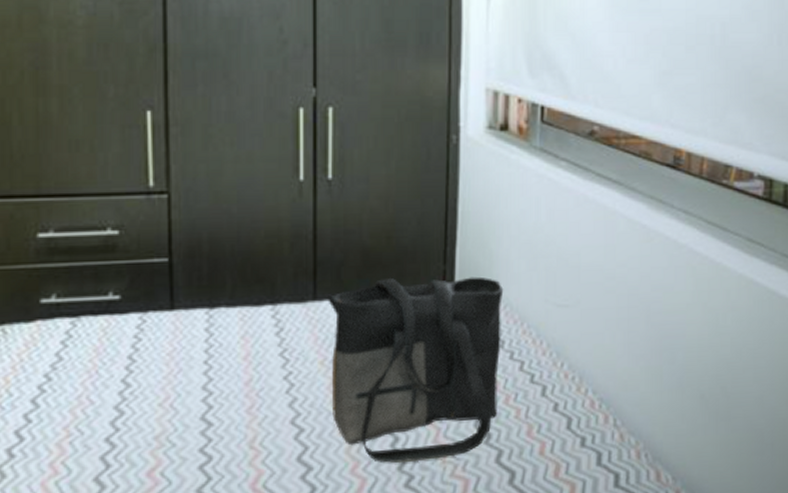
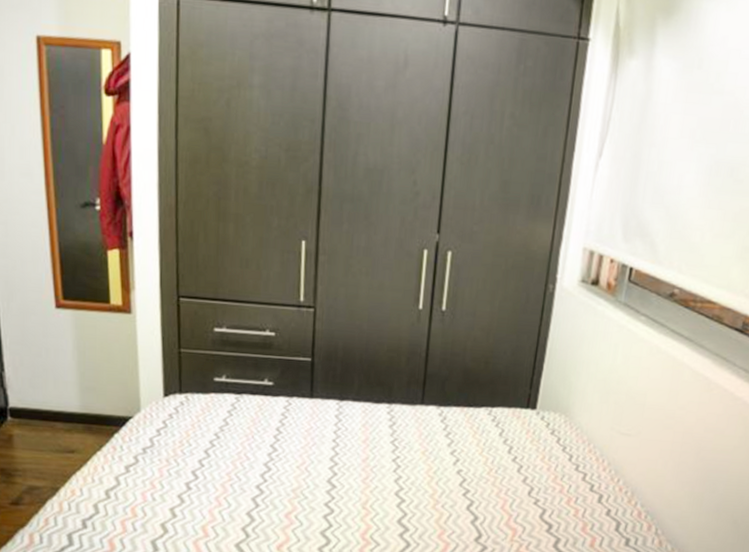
tote bag: present [323,276,504,464] -> none [428,394,578,538]

